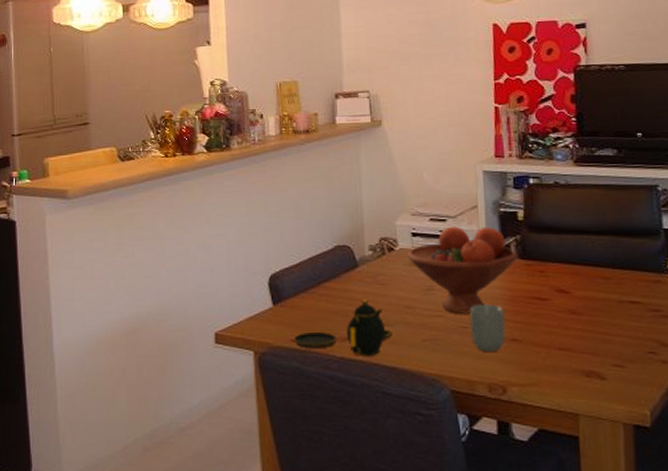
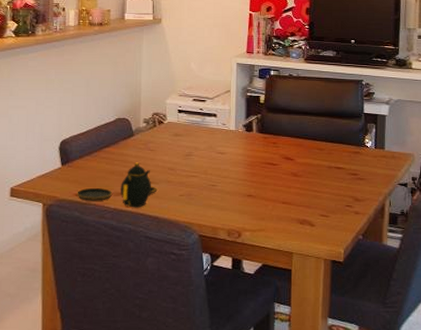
fruit bowl: present [407,226,517,314] -> none [173,105,257,175]
cup: present [469,305,506,351] -> none [217,168,244,204]

